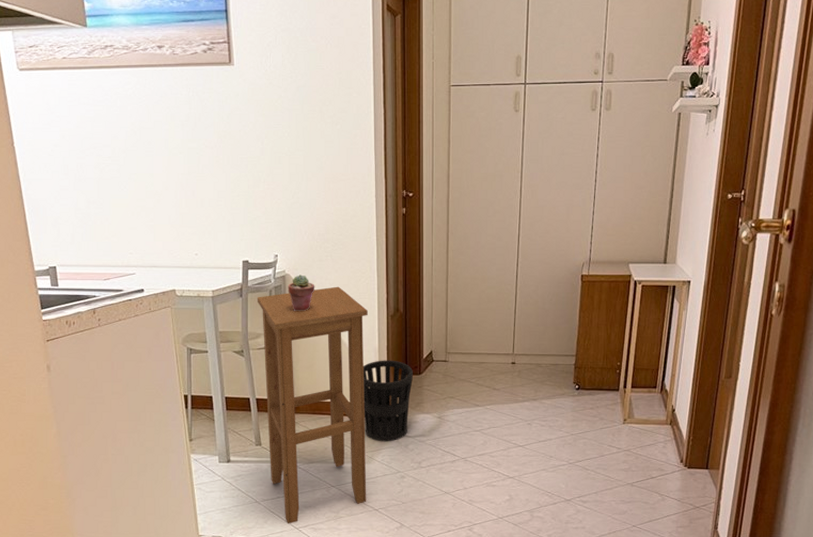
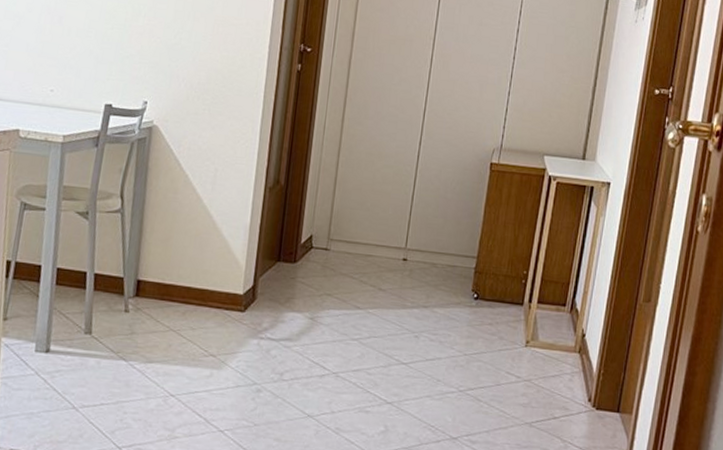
stool: present [257,286,368,524] -> none [96,146,243,442]
potted succulent: present [288,275,315,312] -> none [152,127,186,172]
wastebasket: present [362,360,414,442] -> none [220,240,288,344]

